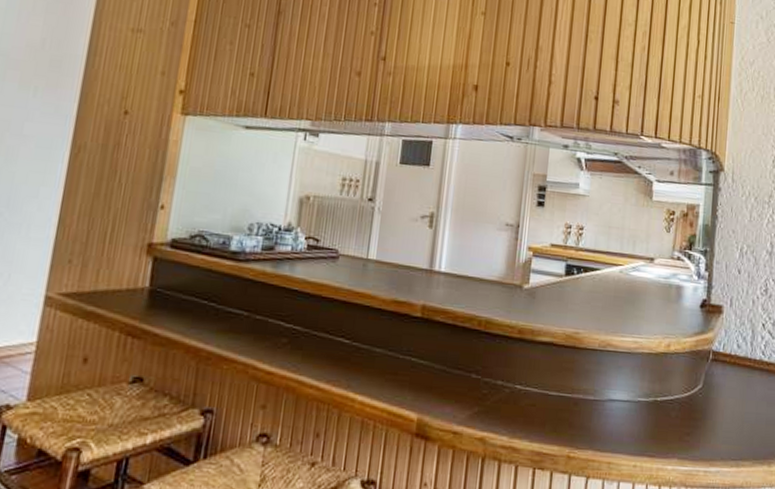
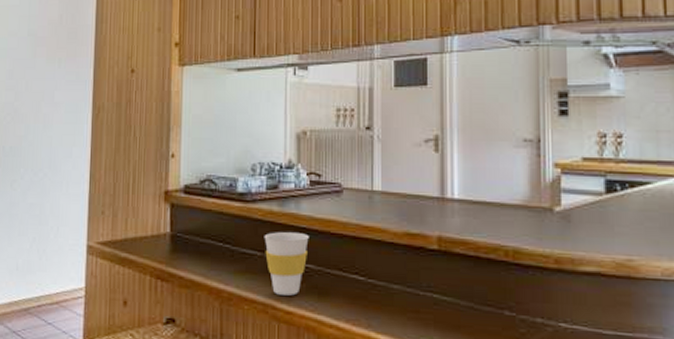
cup: none [252,293,300,357] -> present [264,232,309,296]

